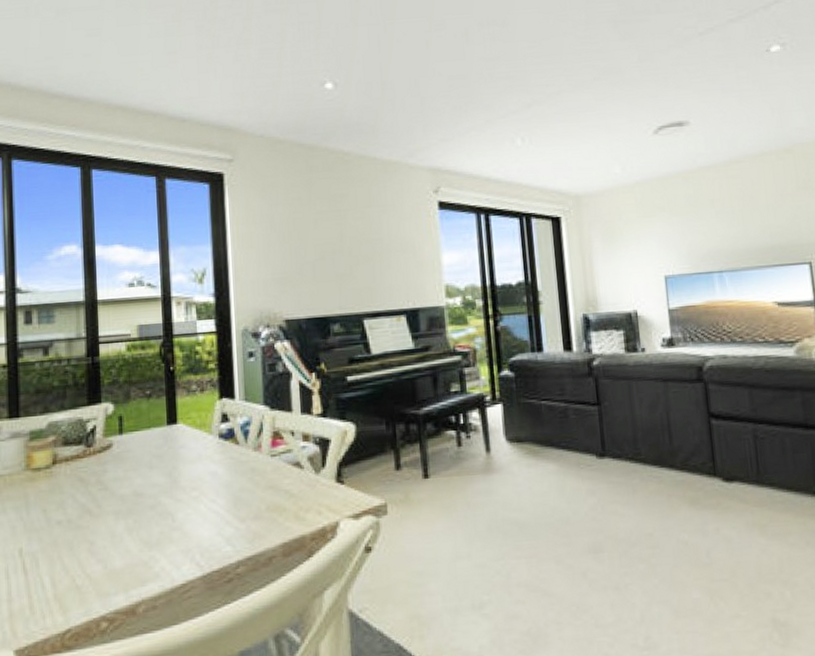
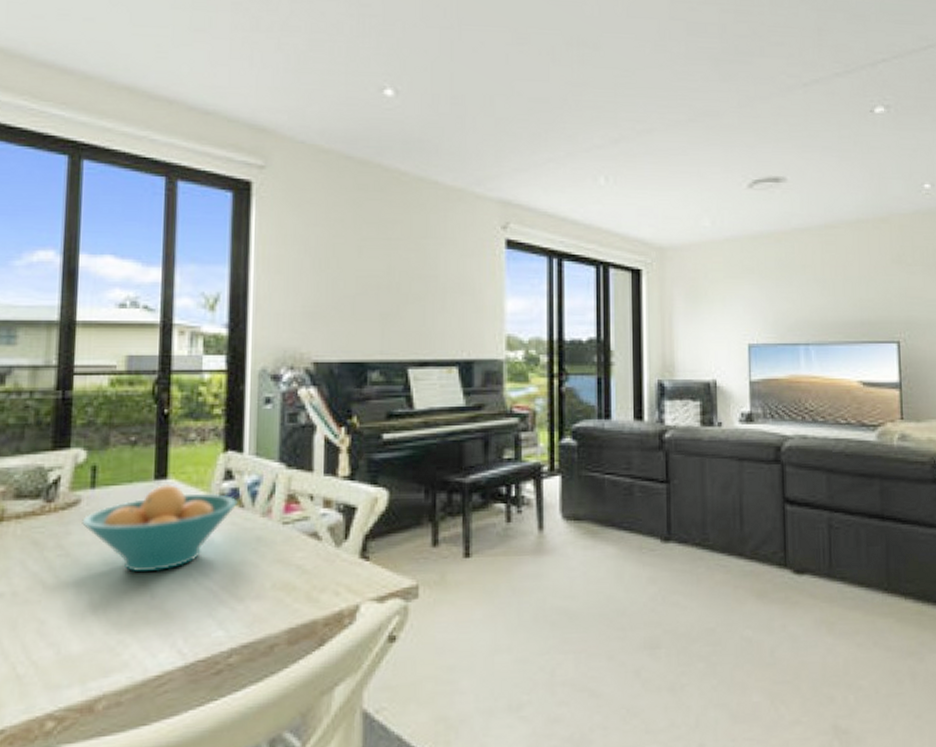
fruit bowl: none [115,428,234,500] -> present [82,484,238,571]

